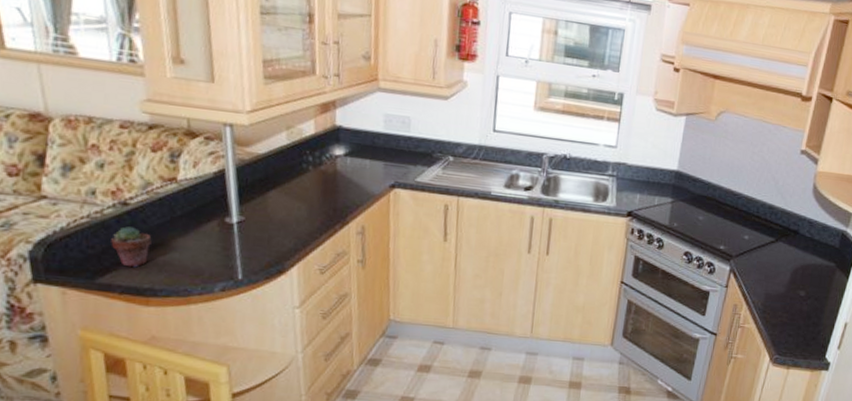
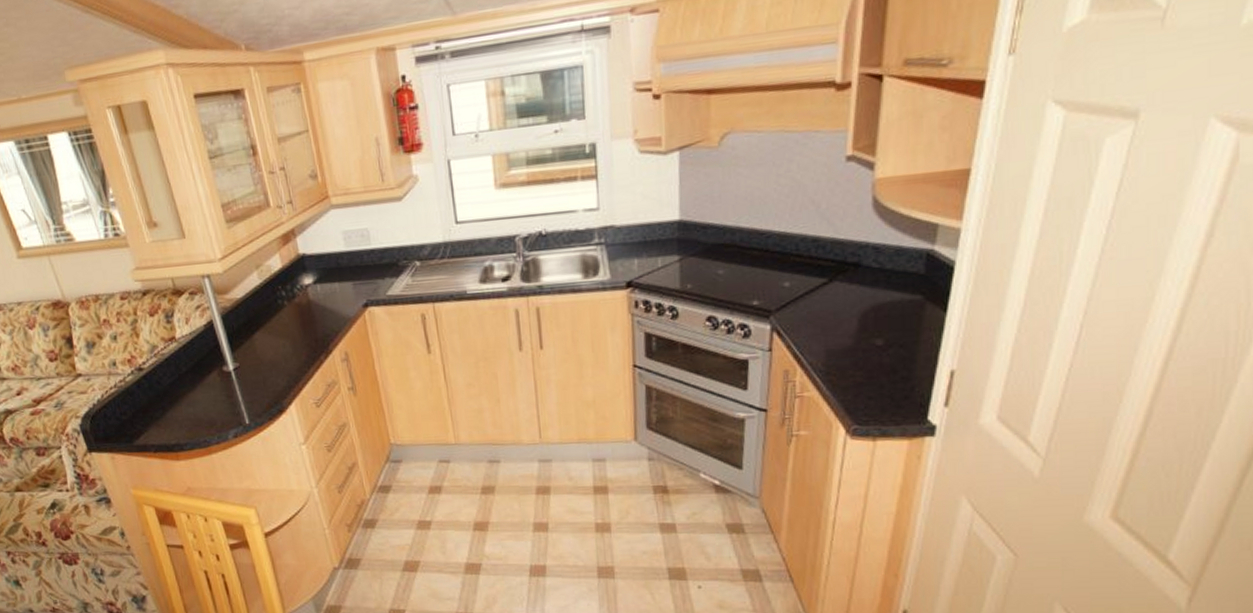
potted succulent: present [111,226,152,268] -> none [137,389,169,427]

